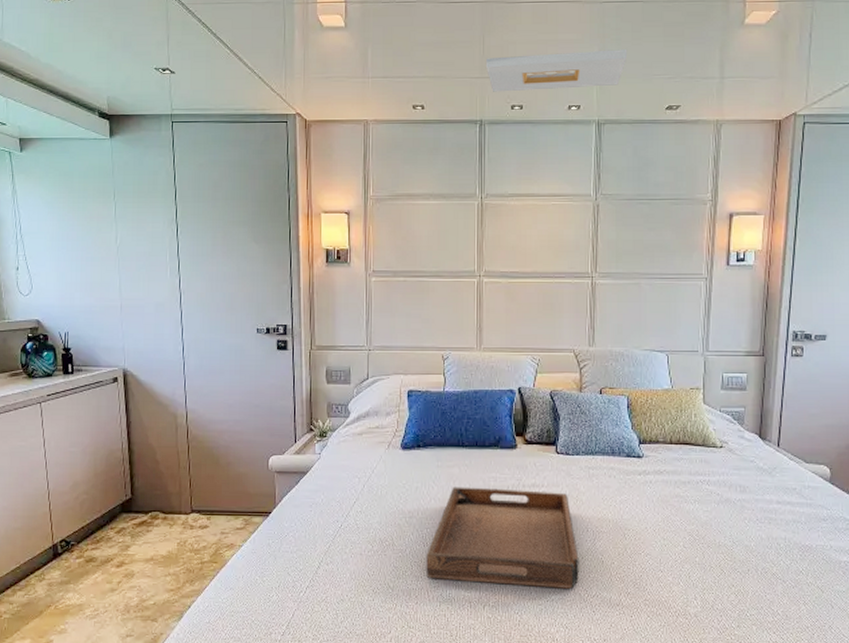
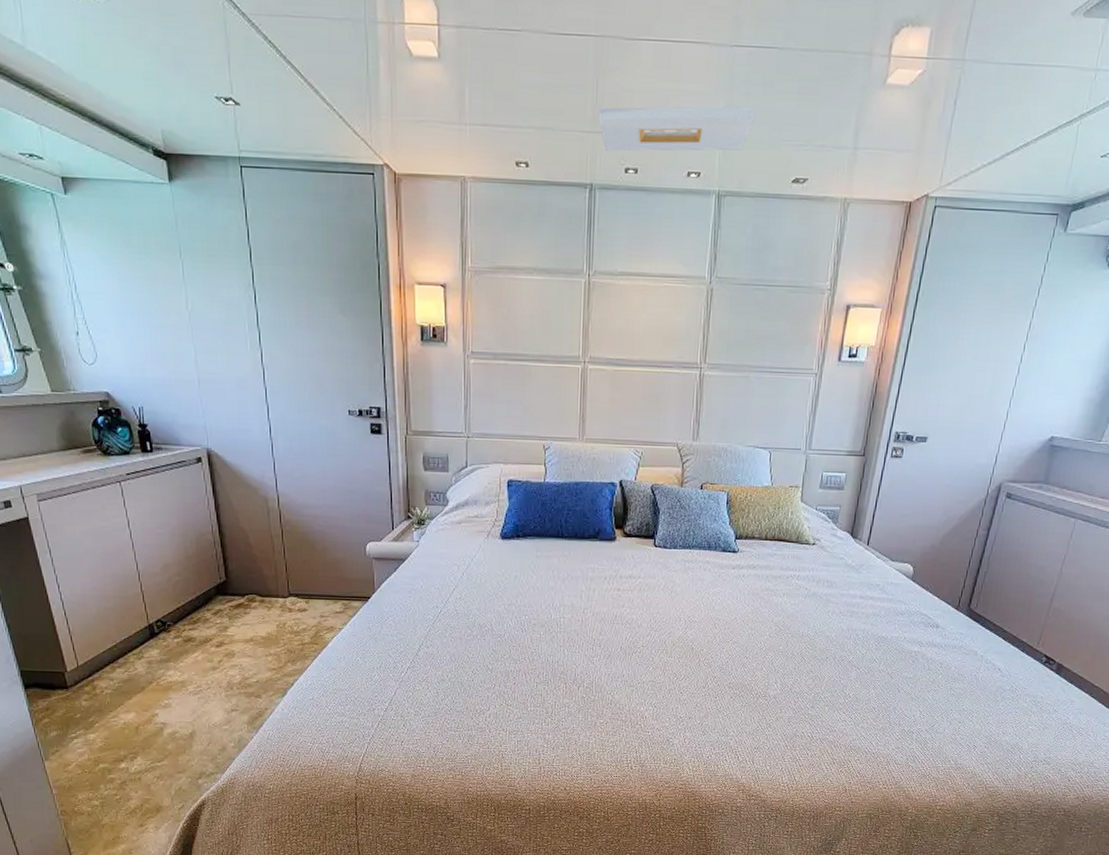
serving tray: present [426,487,579,589] -> none [524,576,671,672]

